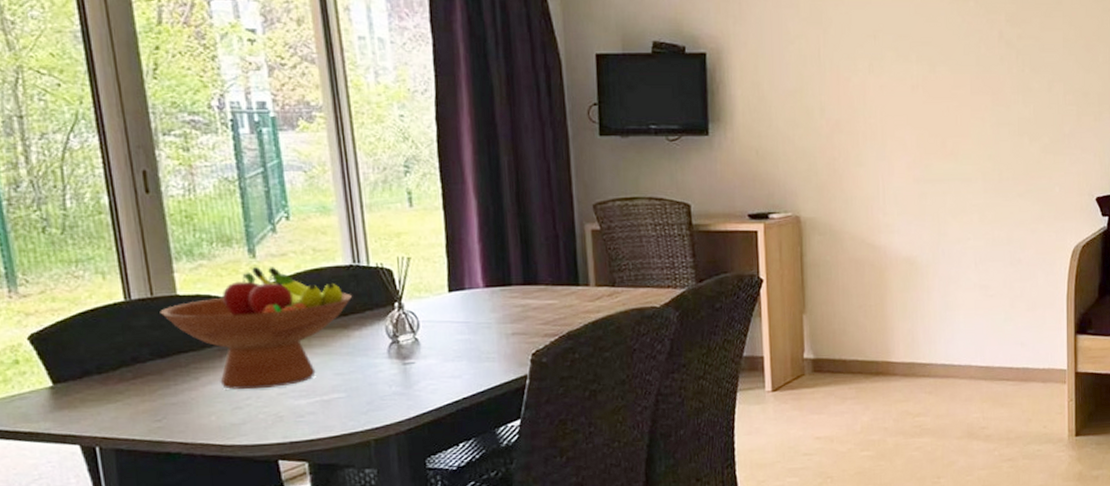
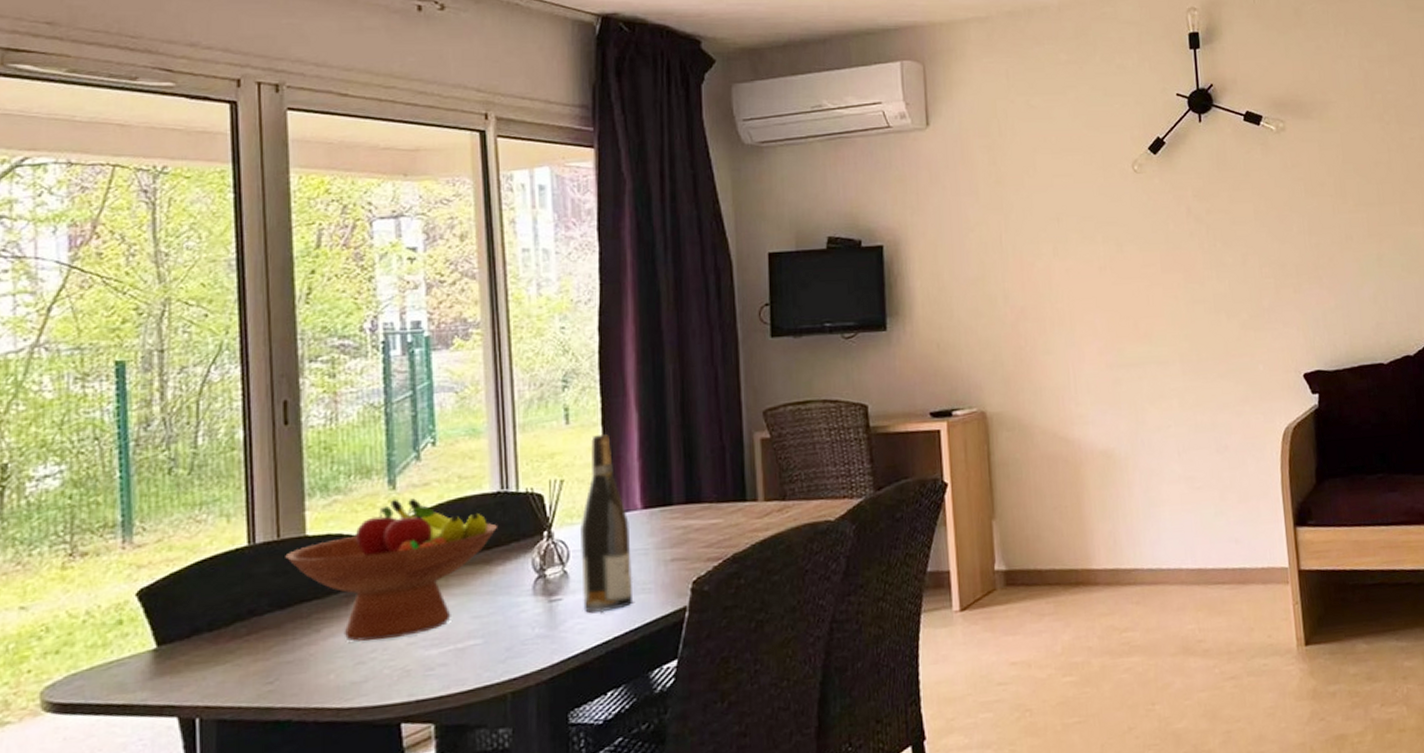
wine bottle: none [428,218,479,375] -> present [580,434,633,612]

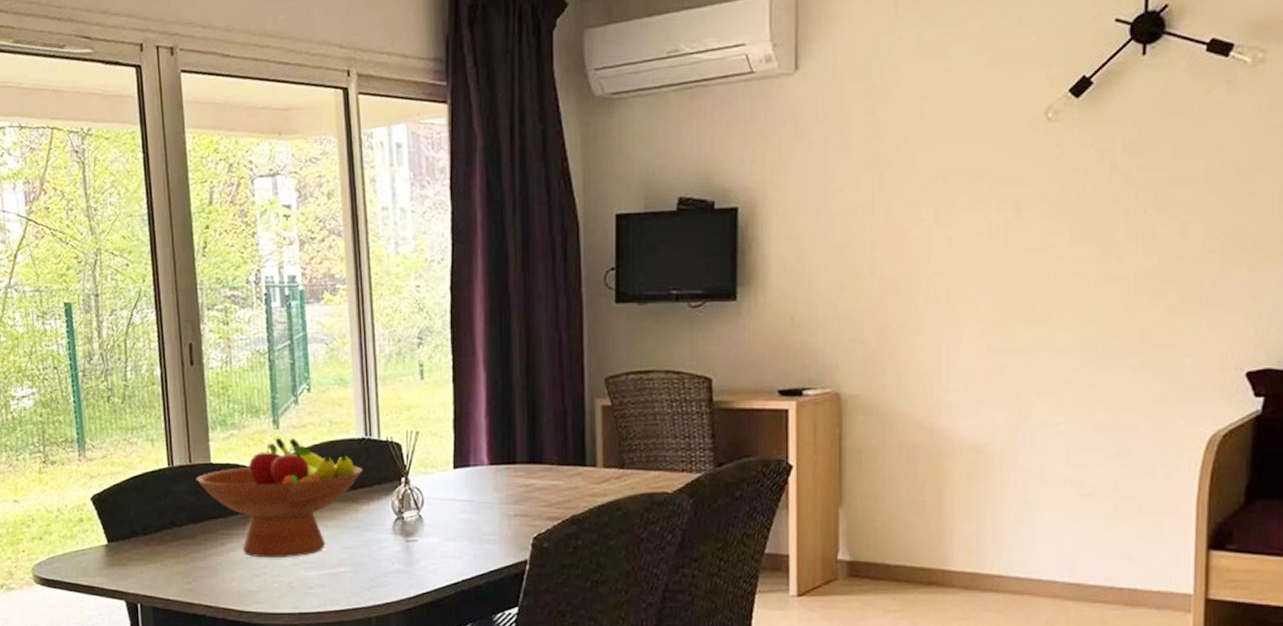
wine bottle: present [580,434,633,612] -> none [433,392,480,555]

